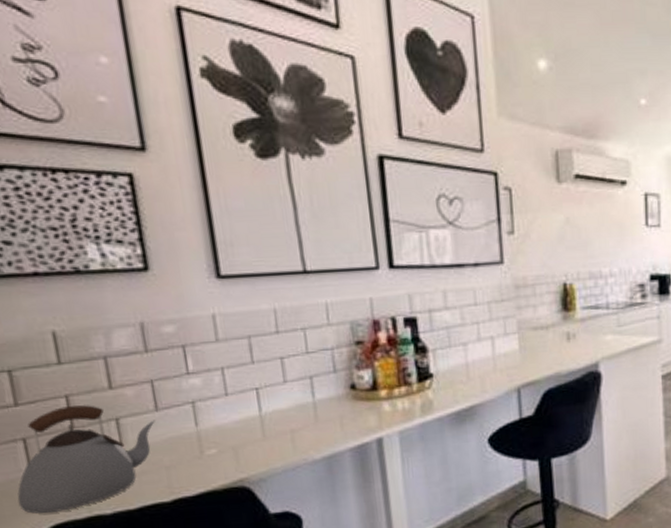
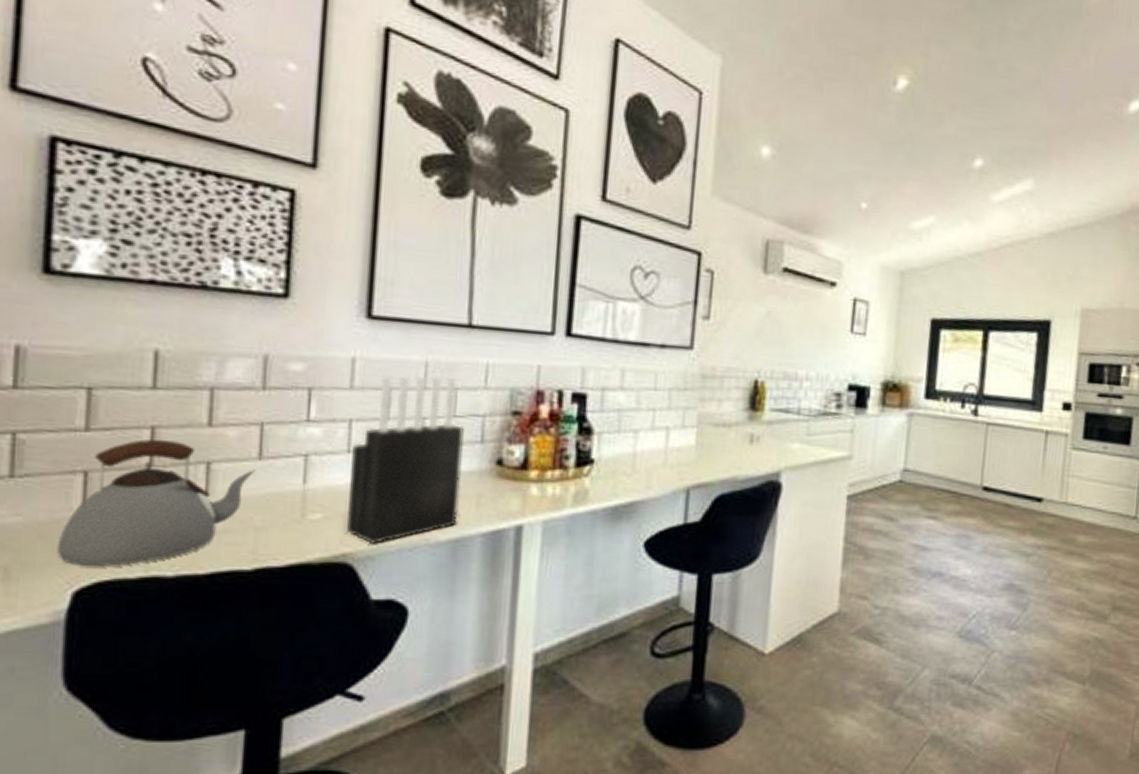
knife block: none [229,318,328,468] -> present [345,375,464,544]

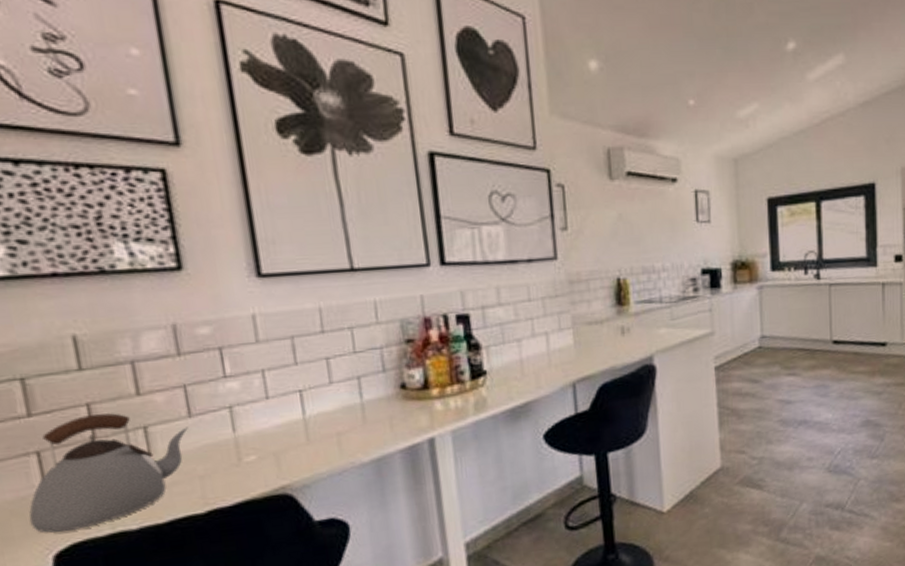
knife block: present [345,375,464,544] -> none [270,317,376,474]

